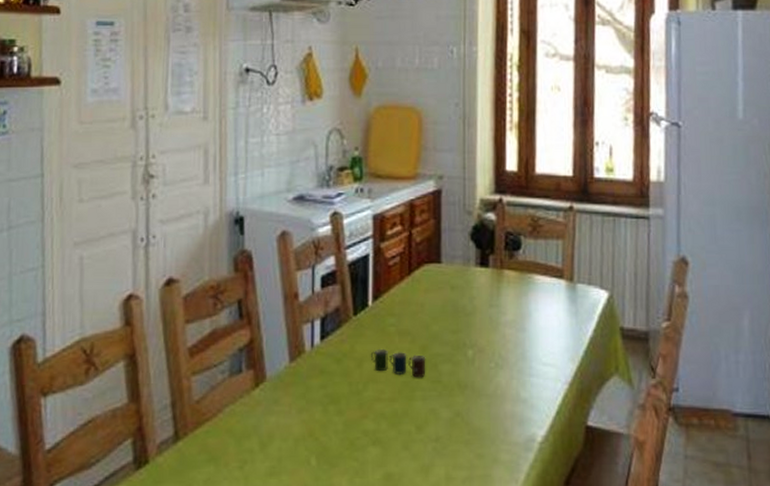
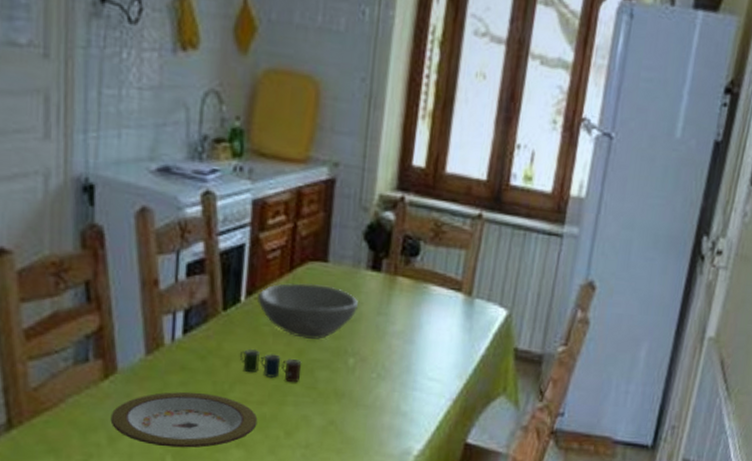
plate: none [261,394,390,449] -> present [110,391,258,448]
bowl: none [383,284,471,335] -> present [257,282,358,339]

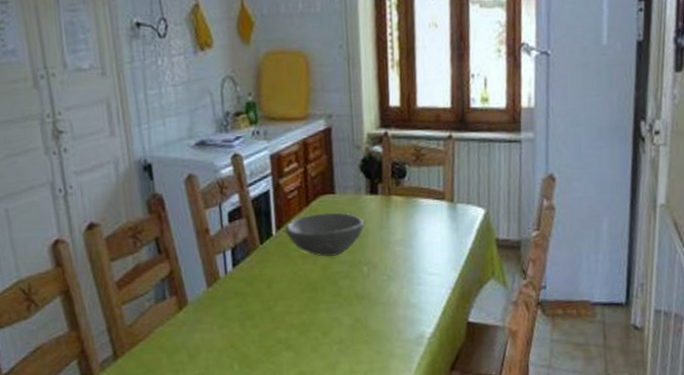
plate: present [110,391,258,448] -> none [188,311,300,357]
cup: present [239,348,302,383] -> none [278,270,328,293]

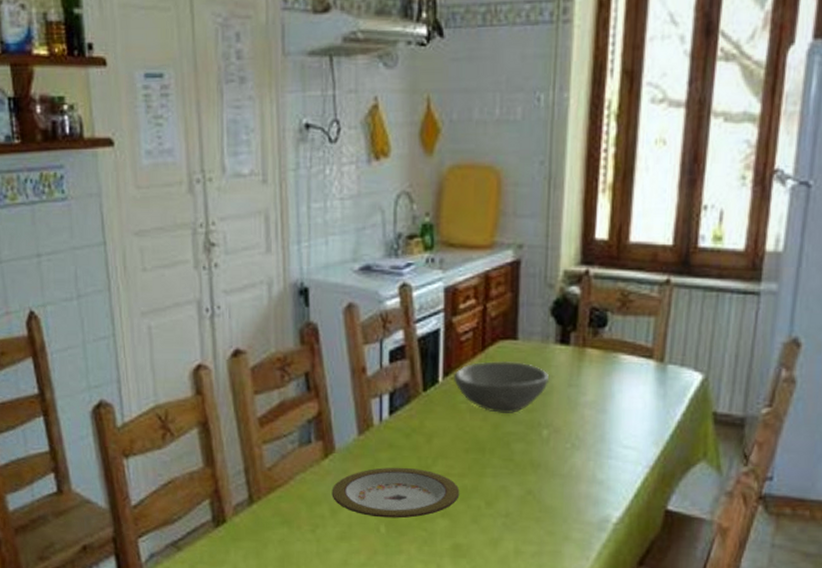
plate: none [188,311,300,357] -> present [331,467,460,519]

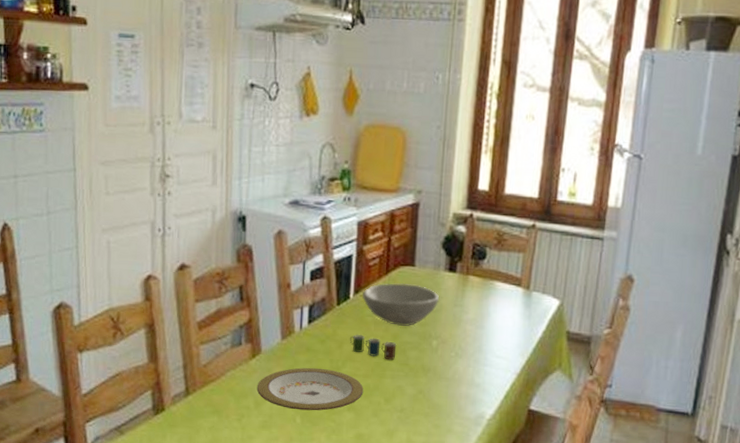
cup: none [440,425,498,456] -> present [349,334,397,361]

